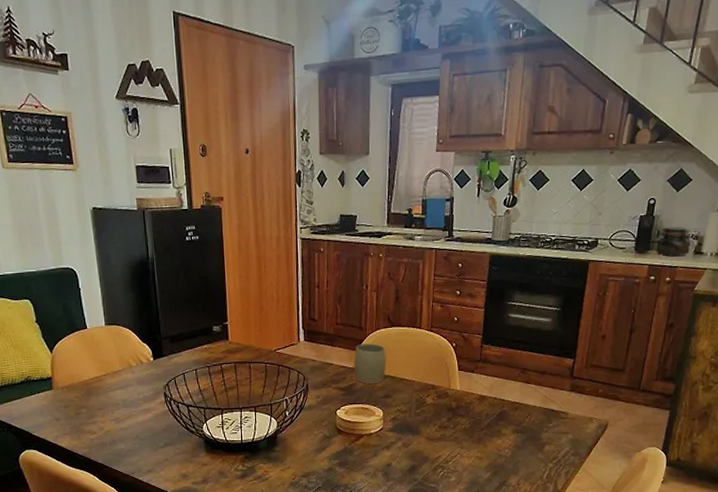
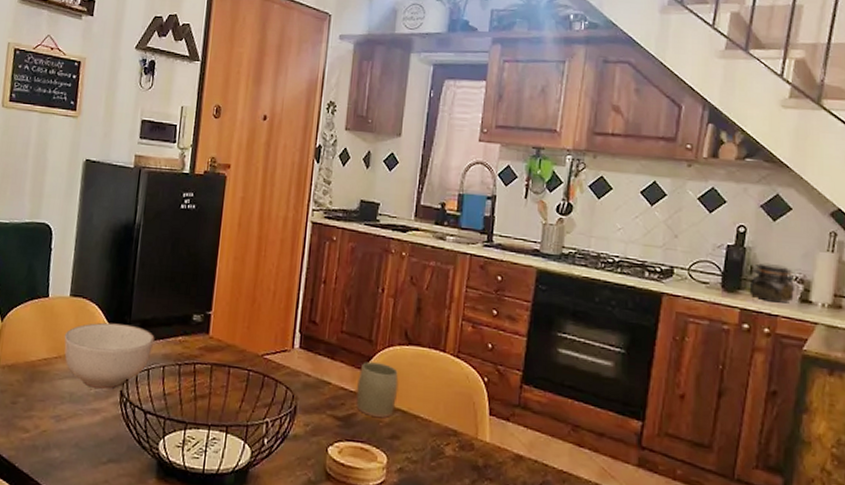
bowl: none [107,341,185,394] -> present [64,322,155,389]

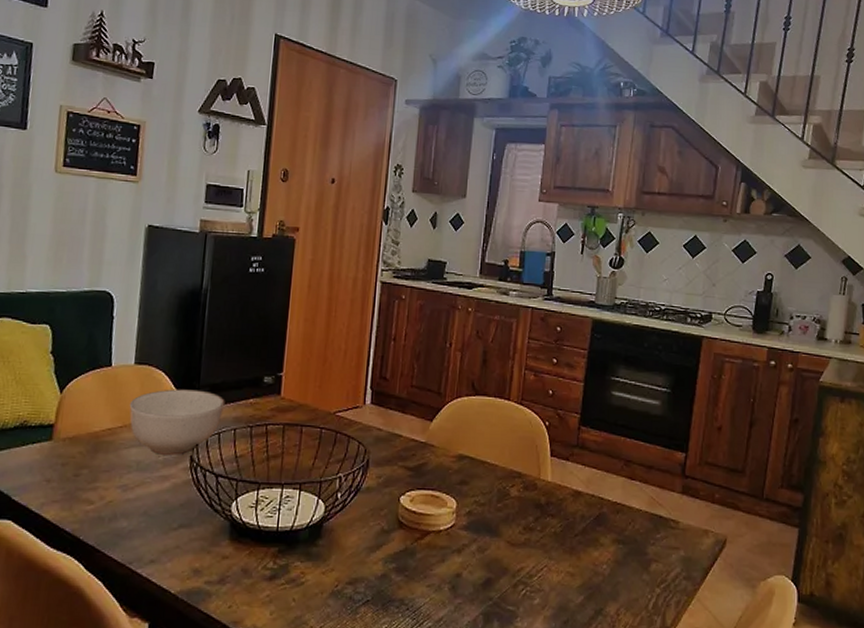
mug: present [356,362,399,418] -> none [426,413,467,465]
jar: present [749,262,795,303] -> none [775,305,814,341]

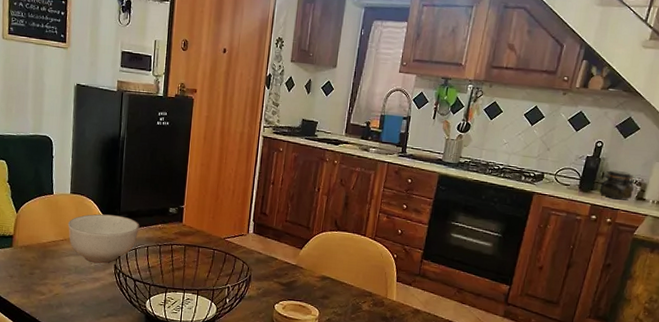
jar: none [775,305,814,341] -> present [599,169,635,200]

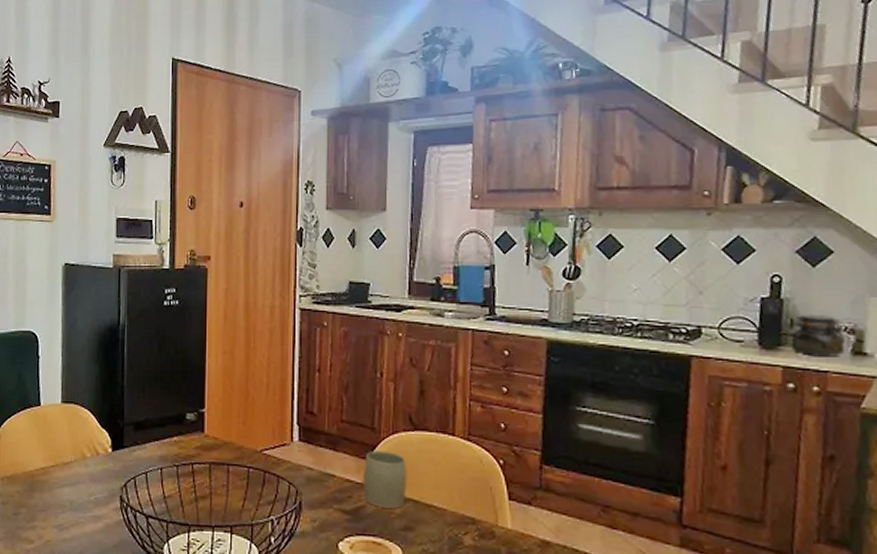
bowl: present [67,214,140,264] -> none [59,427,150,495]
mug: none [296,243,329,284] -> present [363,451,408,508]

